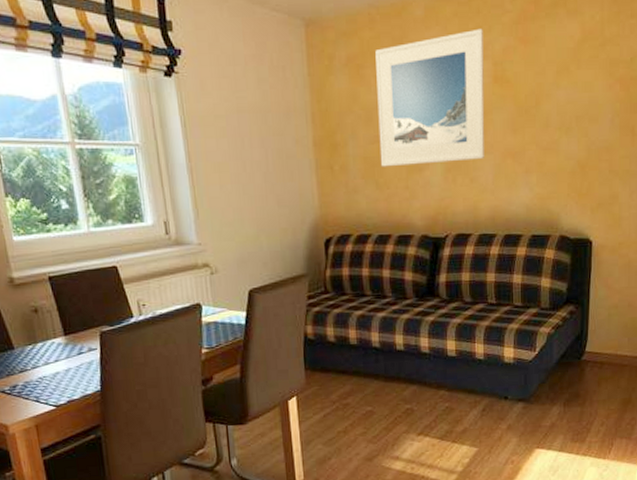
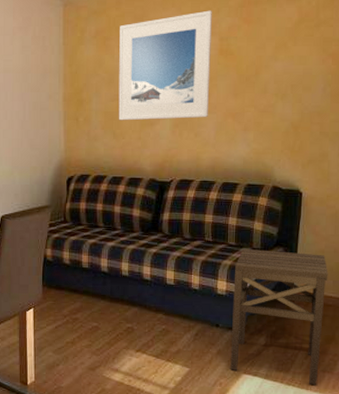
side table: none [521,309,623,454] -> present [230,248,328,386]

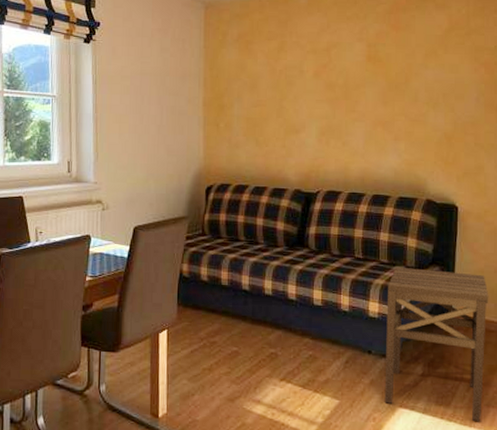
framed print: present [118,10,212,121] -> none [261,16,359,128]

